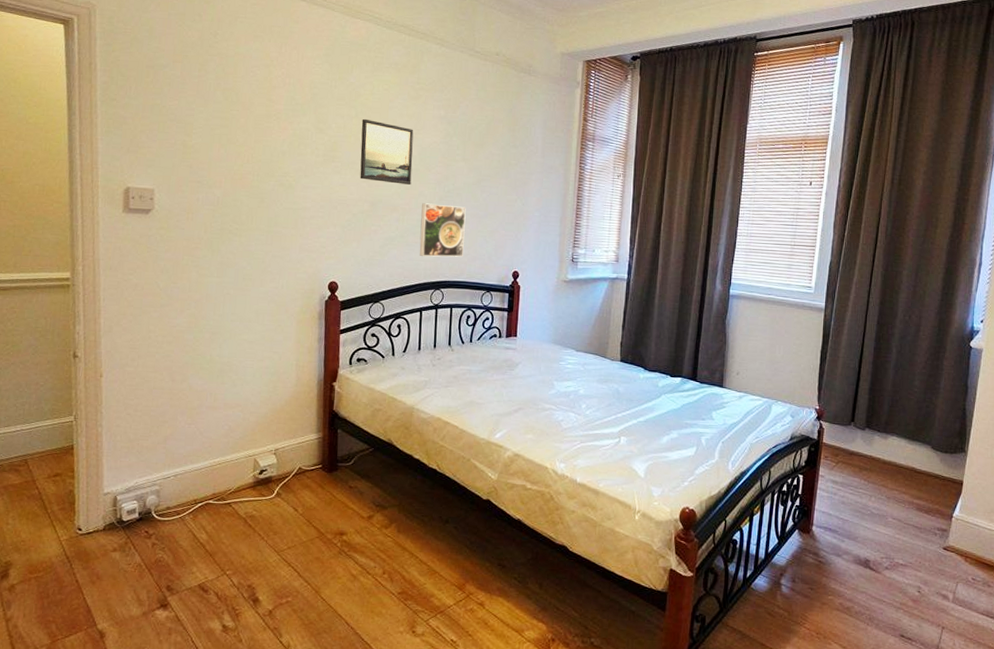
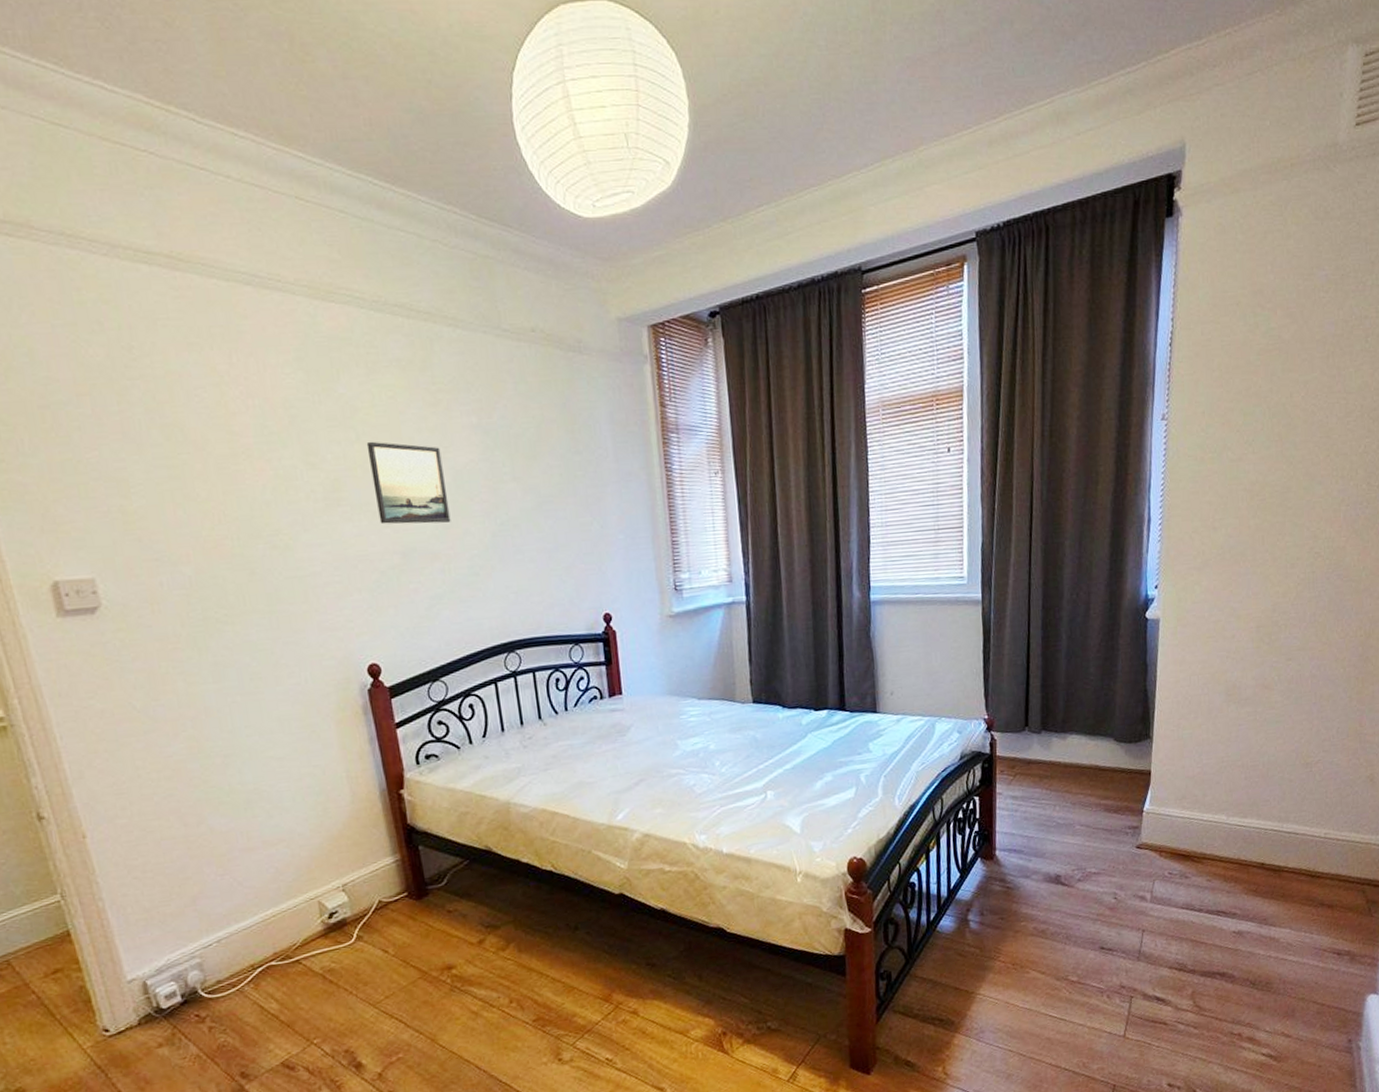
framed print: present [419,203,466,257] -> none [470,540,537,613]

